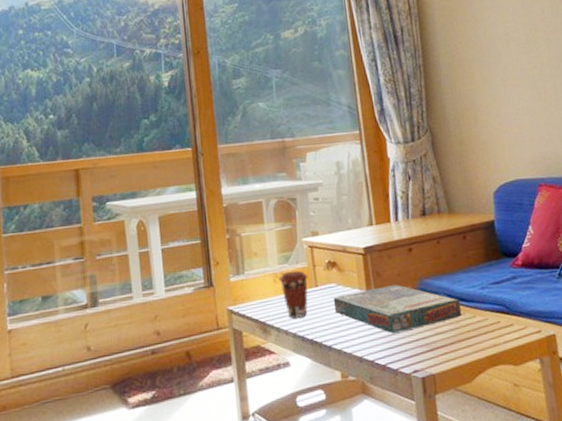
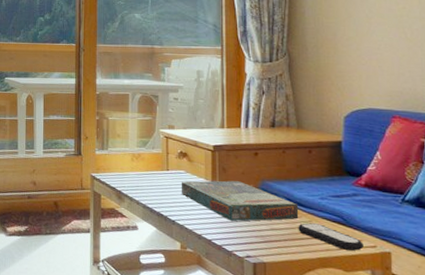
coffee cup: present [279,270,309,318] -> none [137,154,162,193]
remote control: none [462,317,529,342] -> present [298,223,364,251]

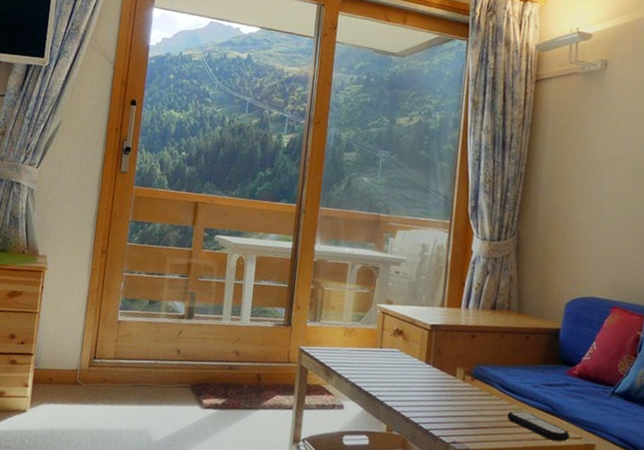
board game: present [181,180,299,221] -> none [393,360,511,407]

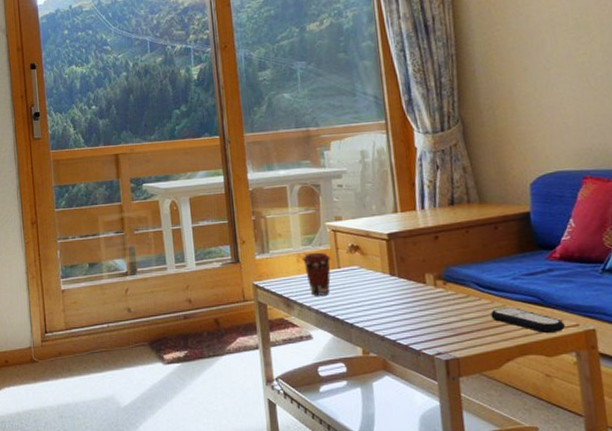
coffee cup: none [350,328,376,371] -> present [303,252,331,296]

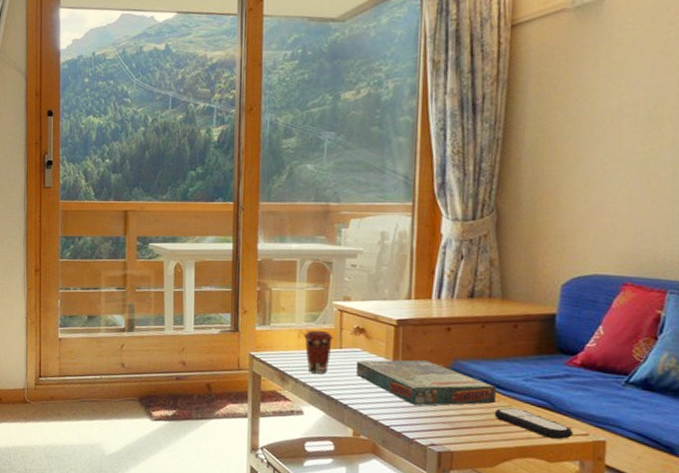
board game: none [355,270,491,316] -> present [356,359,497,406]

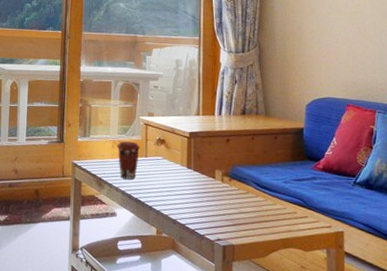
board game: present [356,359,497,406] -> none [158,166,265,206]
remote control: present [494,407,573,439] -> none [264,206,320,231]

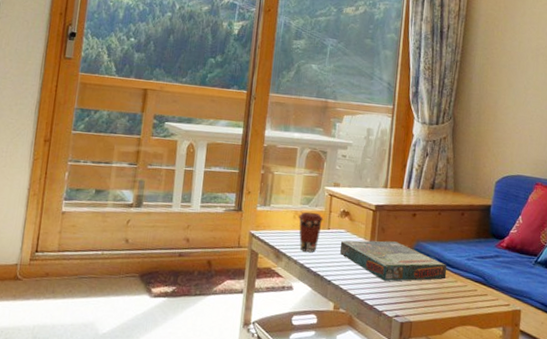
board game: none [158,166,265,206] -> present [340,240,447,281]

